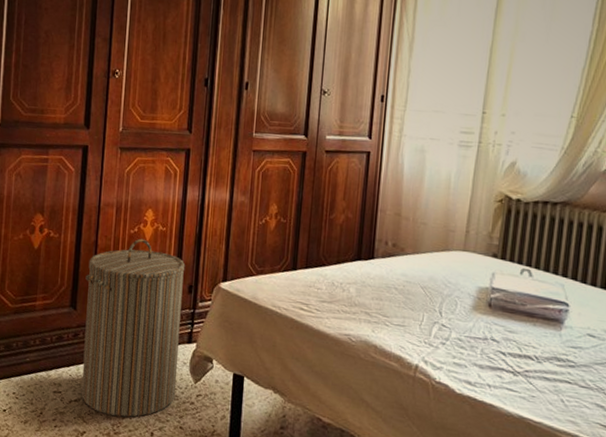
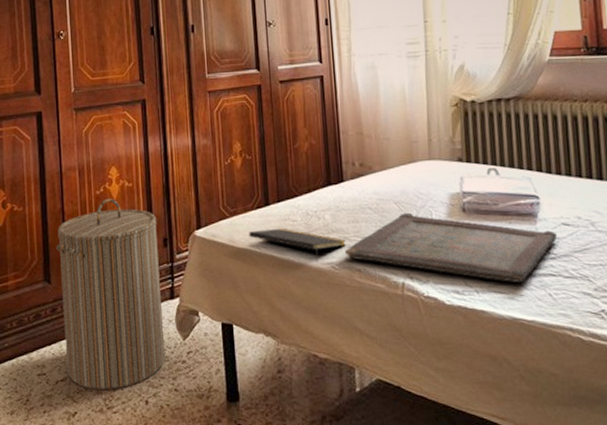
notepad: none [272,292,367,332] -> present [249,228,346,262]
serving tray: none [364,298,581,384] -> present [345,212,558,283]

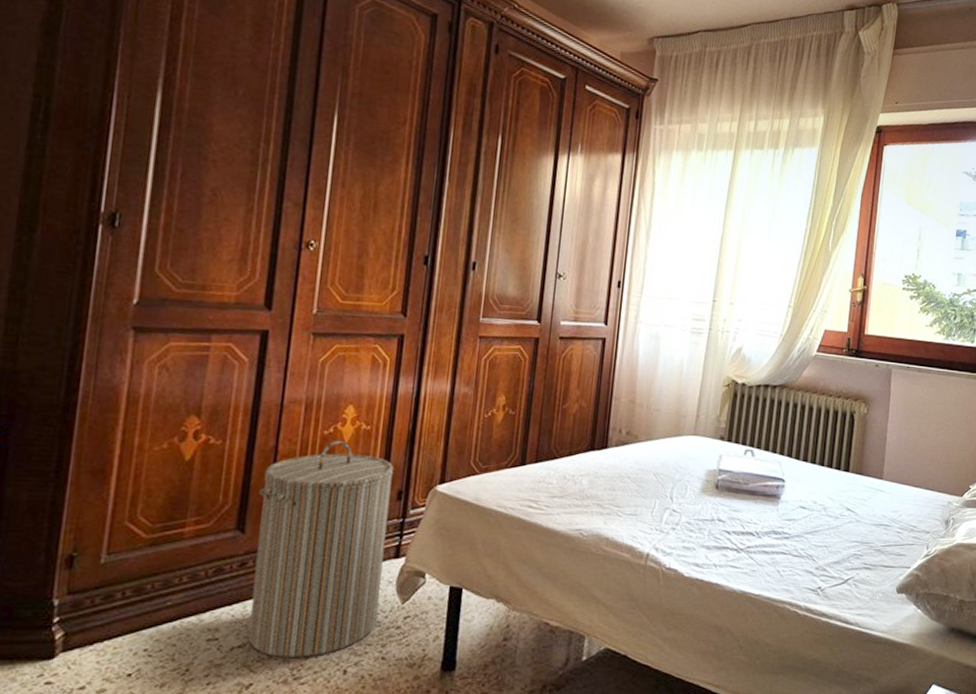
notepad: present [249,228,346,262] -> none [497,489,599,528]
serving tray: present [345,212,558,283] -> none [596,484,795,559]

